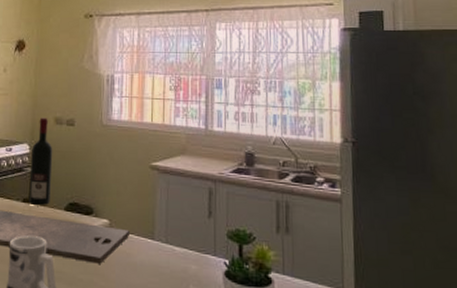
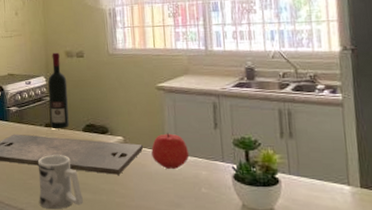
apple: none [139,218,179,261] -> present [151,132,190,169]

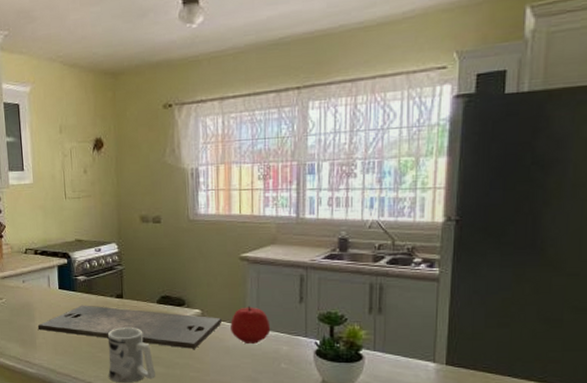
wine bottle: present [48,52,69,129] -> none [120,217,143,301]

